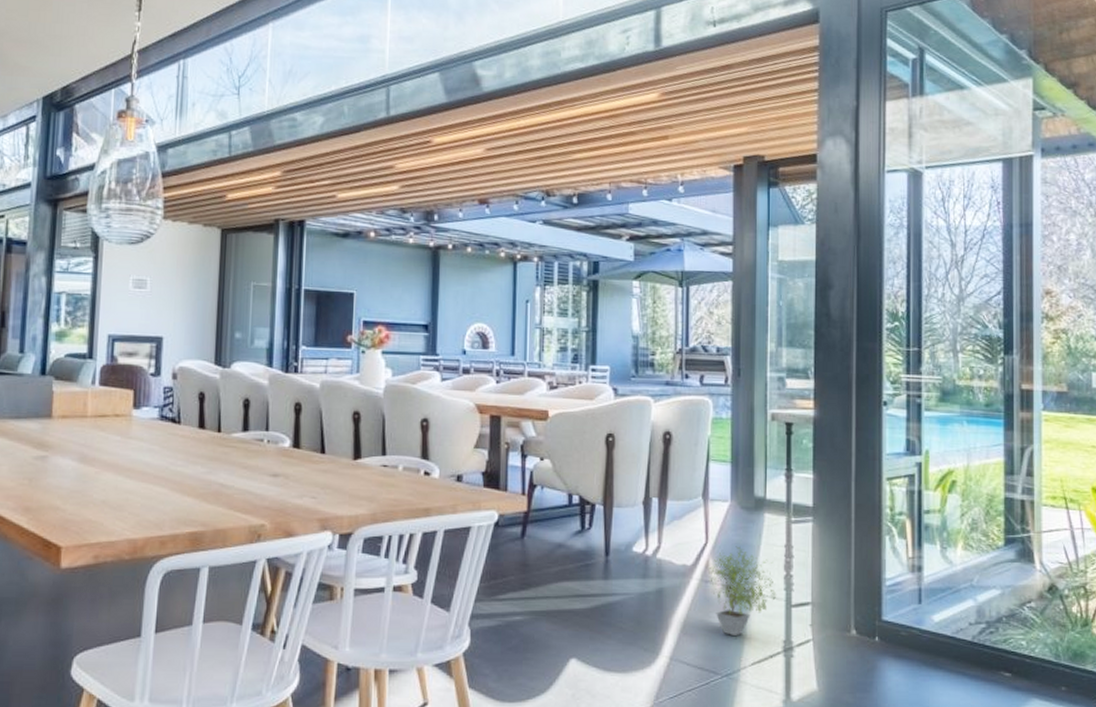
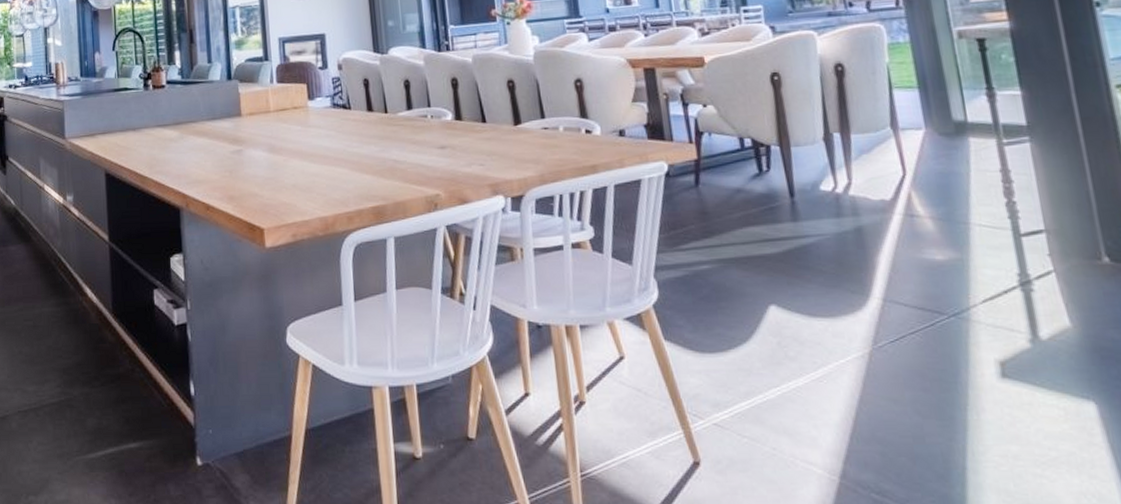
potted plant: present [706,546,776,637] -> none [908,175,999,273]

